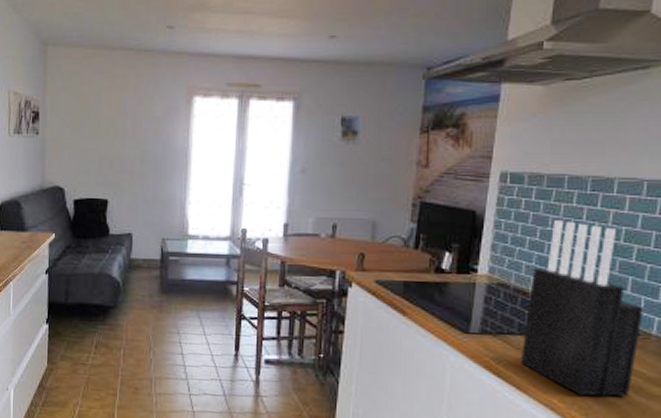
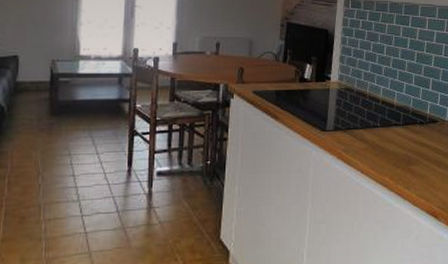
knife block: present [520,220,643,397] -> none [362,37,440,173]

